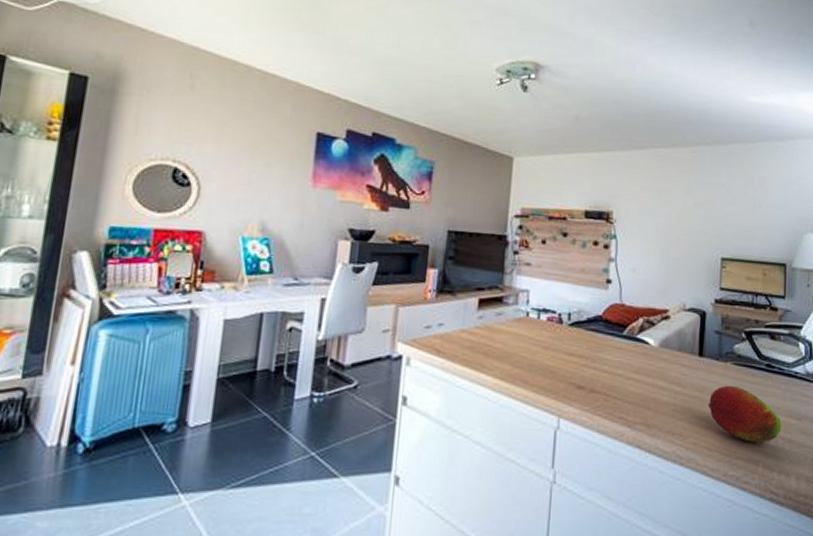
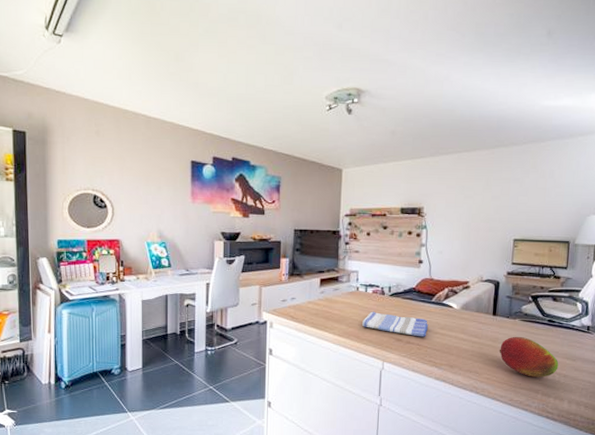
dish towel: none [531,345,619,384] -> present [361,311,429,337]

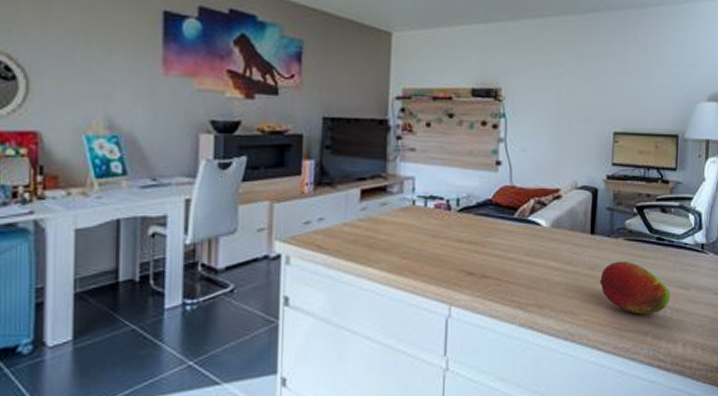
dish towel: present [361,311,429,337] -> none [419,234,510,268]

